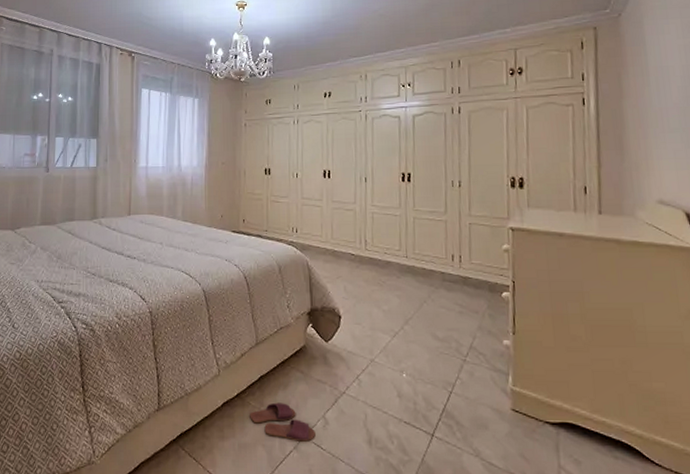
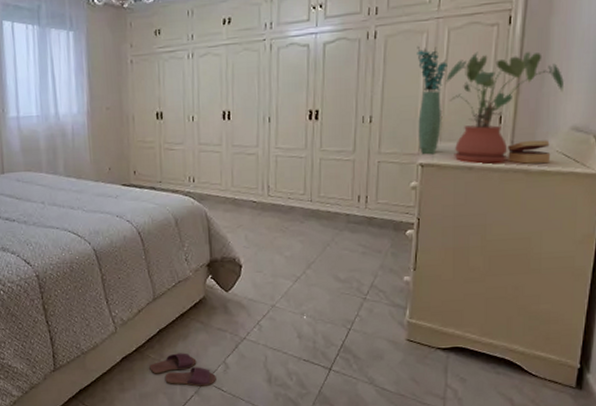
vase: none [498,120,529,220] -> present [417,45,447,155]
house plant: none [528,128,644,231] -> present [446,51,564,164]
jewelry box: none [596,212,642,235] -> present [508,140,551,164]

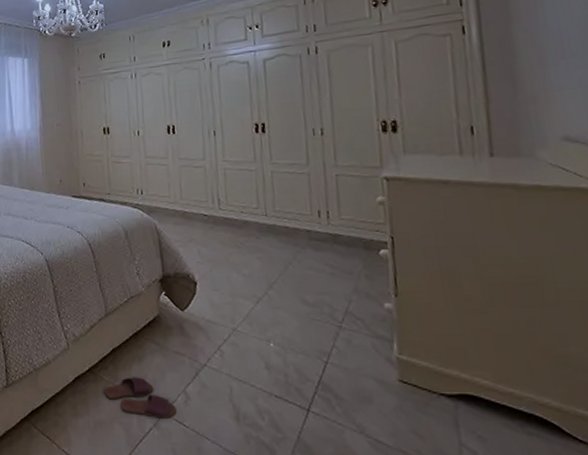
vase: present [417,45,447,155] -> none [363,58,404,168]
house plant: present [446,51,564,164] -> none [400,60,543,177]
jewelry box: present [508,140,551,164] -> none [487,151,545,178]

